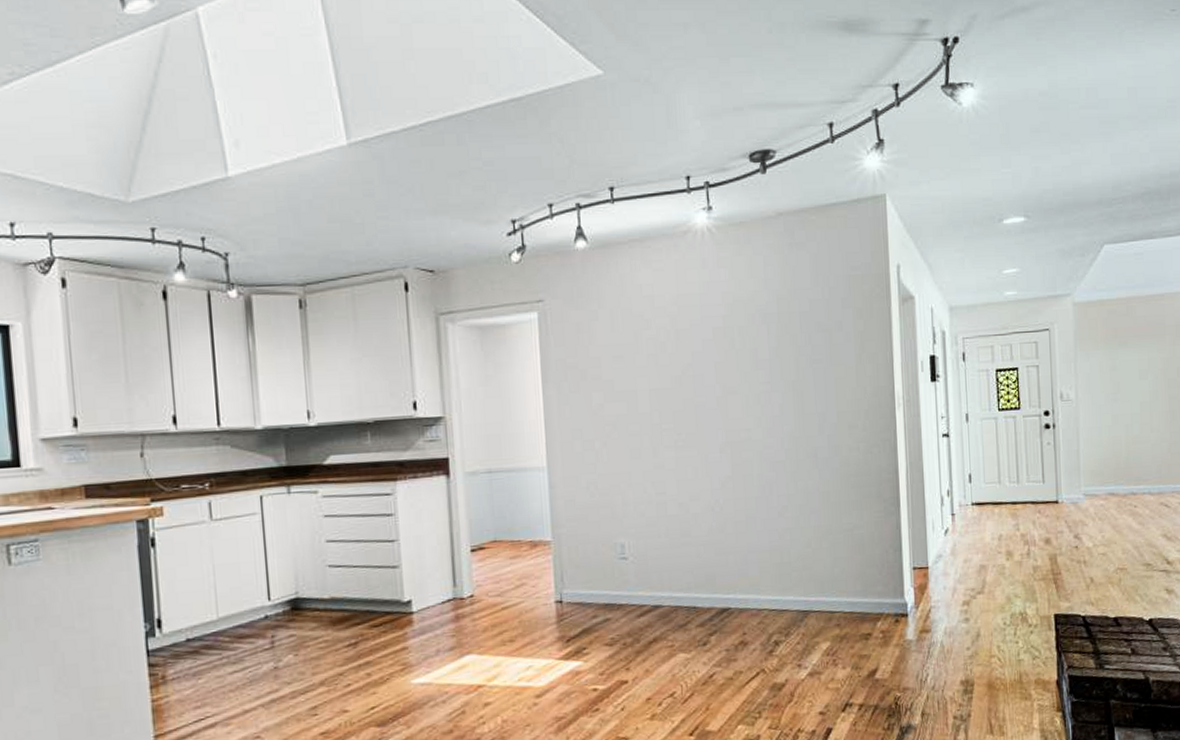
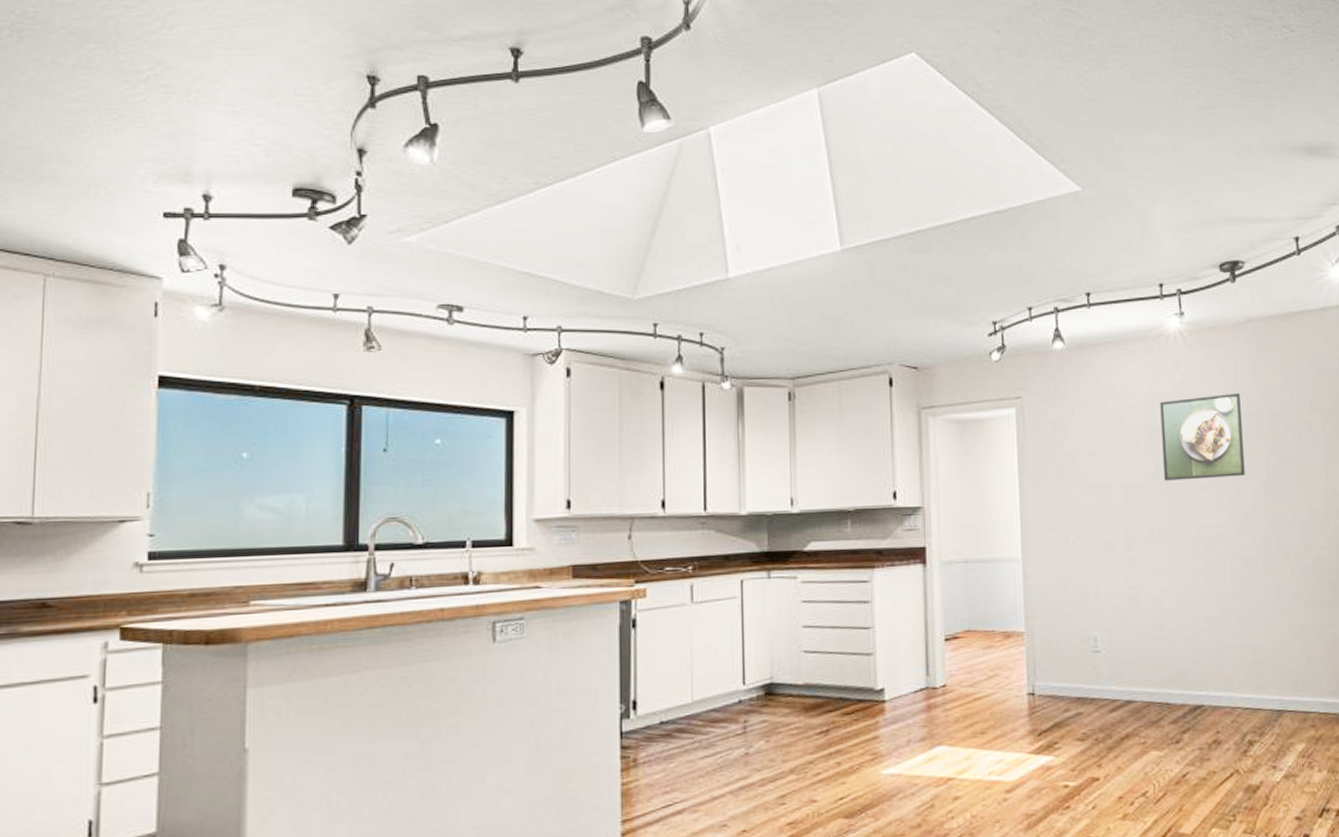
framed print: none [687,291,774,385] -> present [1160,392,1245,481]

